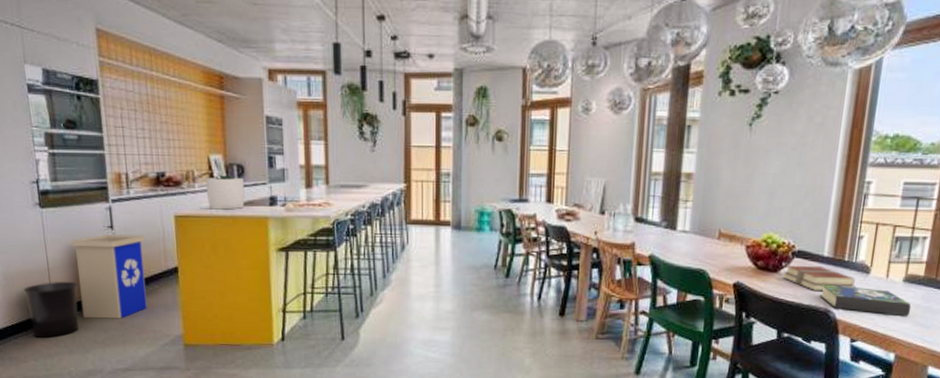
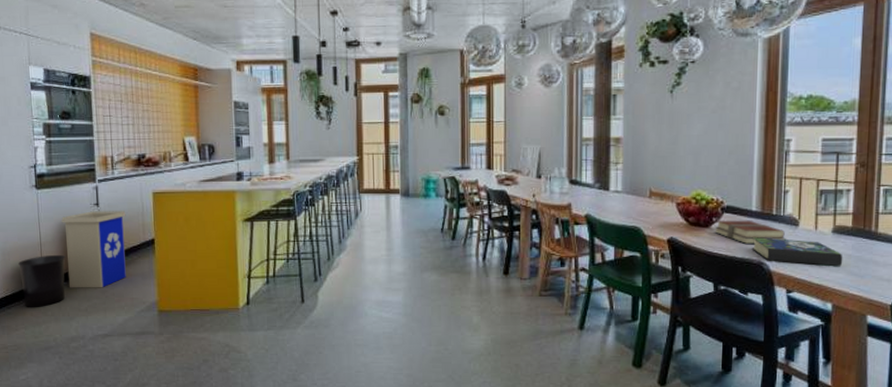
planter: present [205,175,245,210] -> none [180,155,215,186]

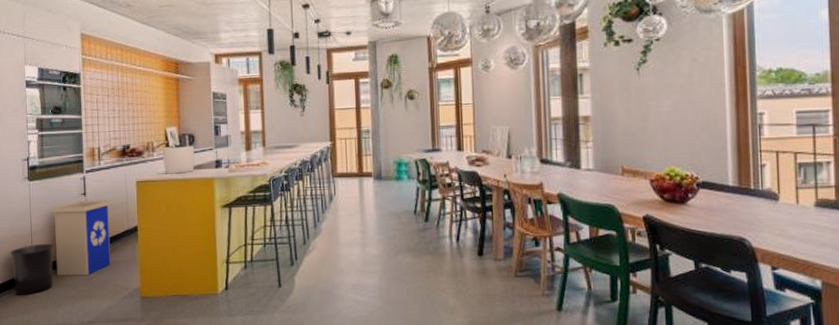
planter: none [180,155,215,186] -> present [162,144,195,174]
books: present [714,220,786,245] -> none [690,195,767,221]
book: present [751,237,843,267] -> none [731,213,829,242]

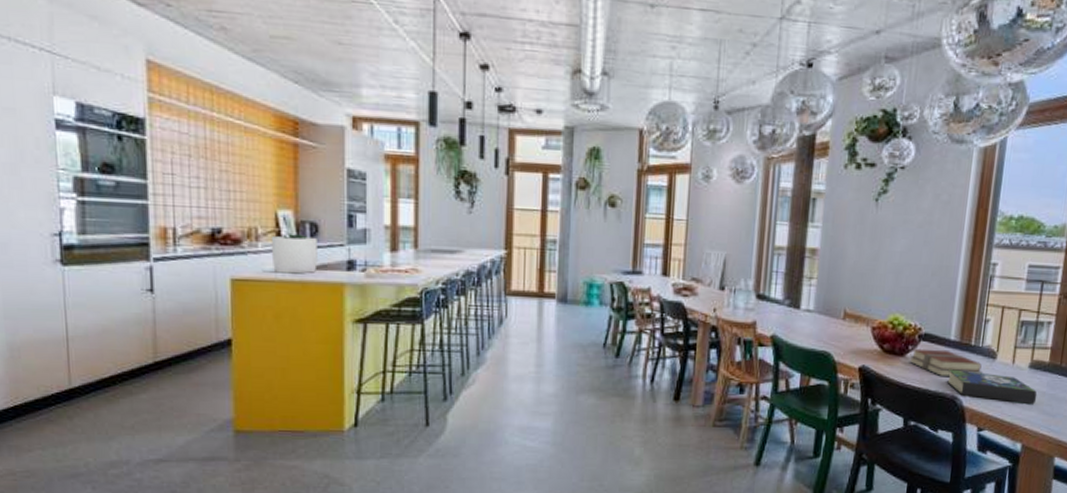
waste bin: present [10,243,54,295] -> none [33,353,104,422]
recycling bin: present [51,200,111,276] -> none [99,298,192,400]
books: none [690,195,767,221] -> present [909,348,982,377]
book: none [731,213,829,242] -> present [946,369,1037,405]

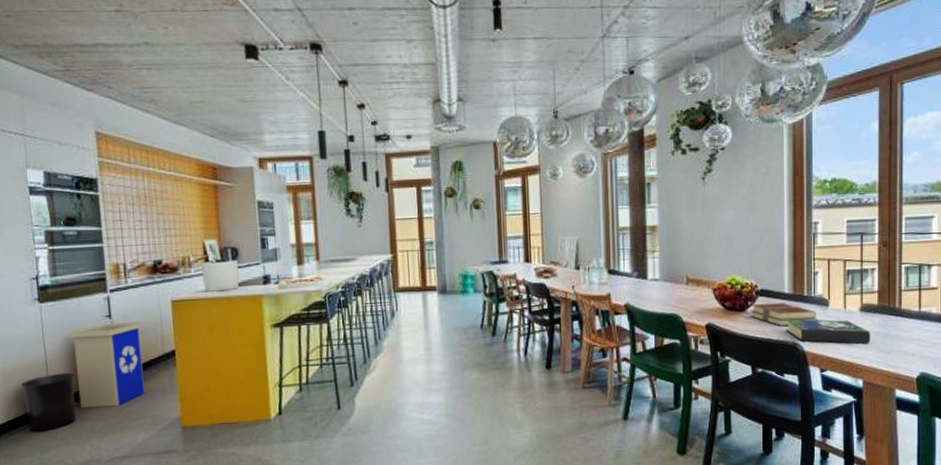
waste bin: none [33,353,104,422] -> present [21,372,76,432]
recycling bin: none [99,298,192,400] -> present [69,322,145,409]

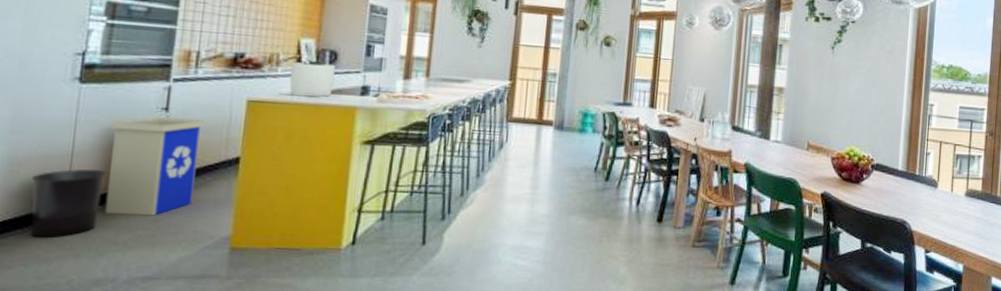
books: present [750,302,817,327] -> none [864,177,926,204]
book: present [786,319,871,344] -> none [896,196,974,229]

